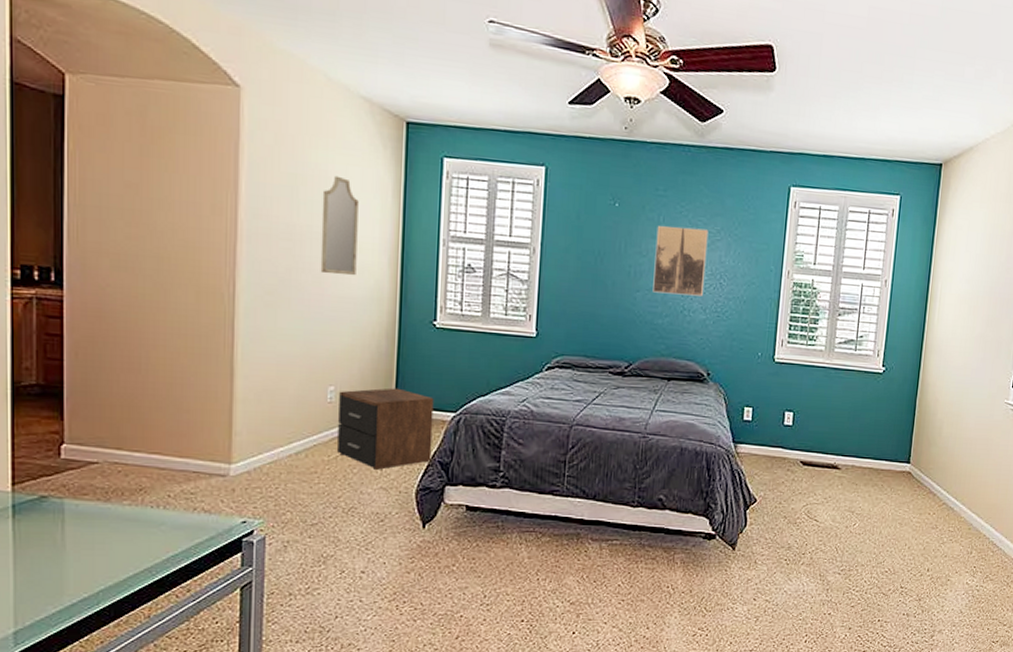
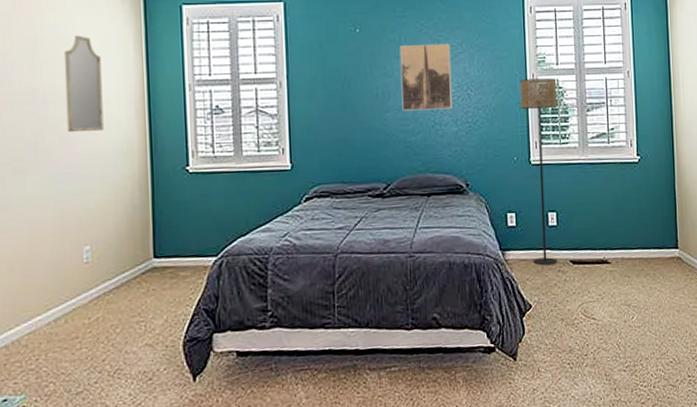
nightstand: present [338,388,434,470] -> none [95,239,196,327]
floor lamp: none [764,275,812,463] -> present [520,78,558,266]

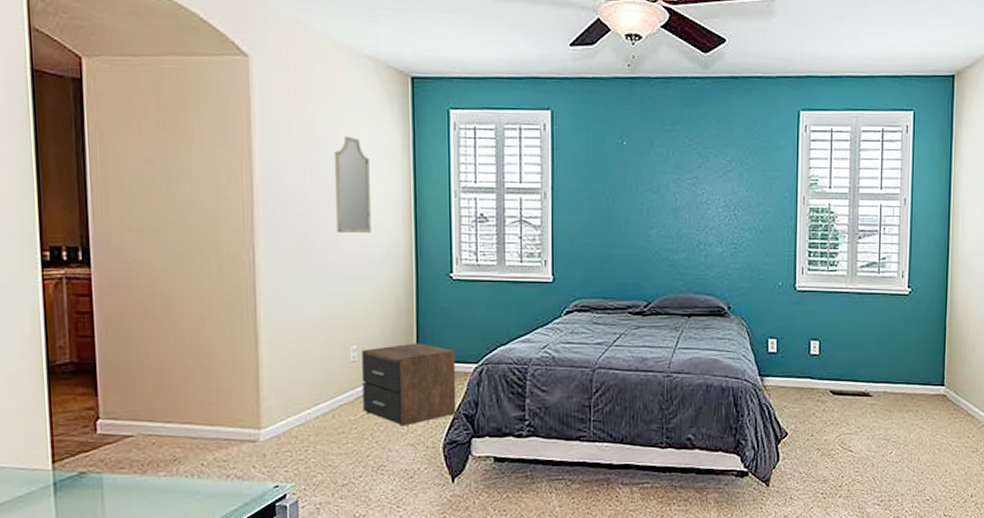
nightstand: none [95,239,196,327] -> present [362,343,456,426]
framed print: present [399,43,453,111] -> none [667,160,719,229]
floor lamp: present [520,78,558,266] -> none [789,202,829,394]

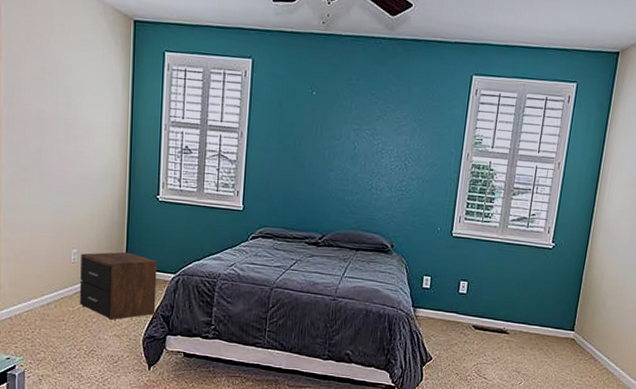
home mirror: present [333,136,371,234] -> none [64,68,95,156]

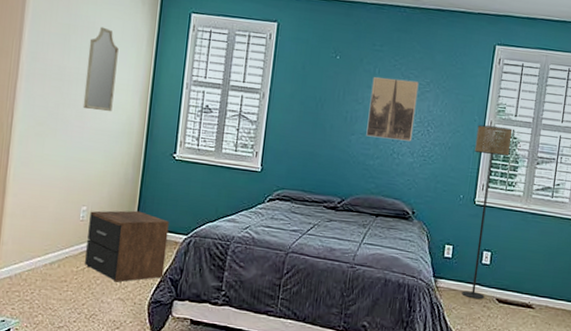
home mirror: none [64,68,95,156] -> present [82,26,119,112]
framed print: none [344,112,396,176] -> present [366,77,419,142]
floor lamp: none [440,157,490,327] -> present [462,125,513,300]

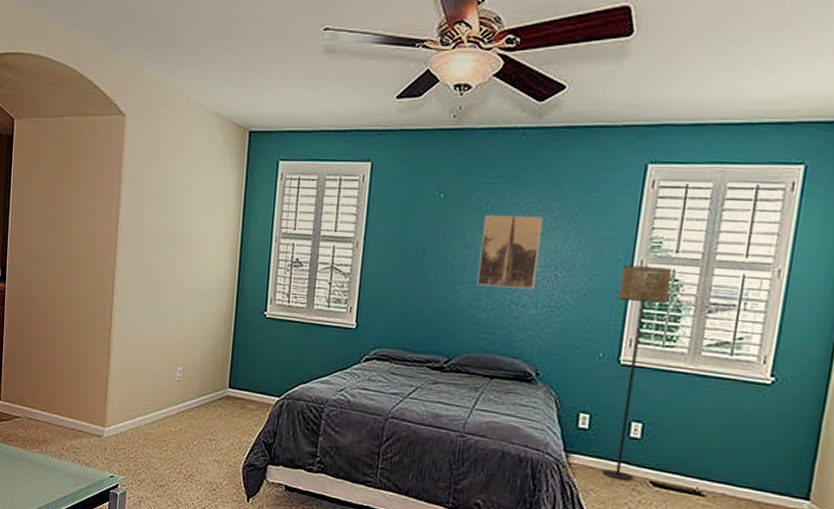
home mirror: present [82,26,119,112] -> none [176,183,208,271]
nightstand: present [85,210,169,282] -> none [182,371,262,444]

